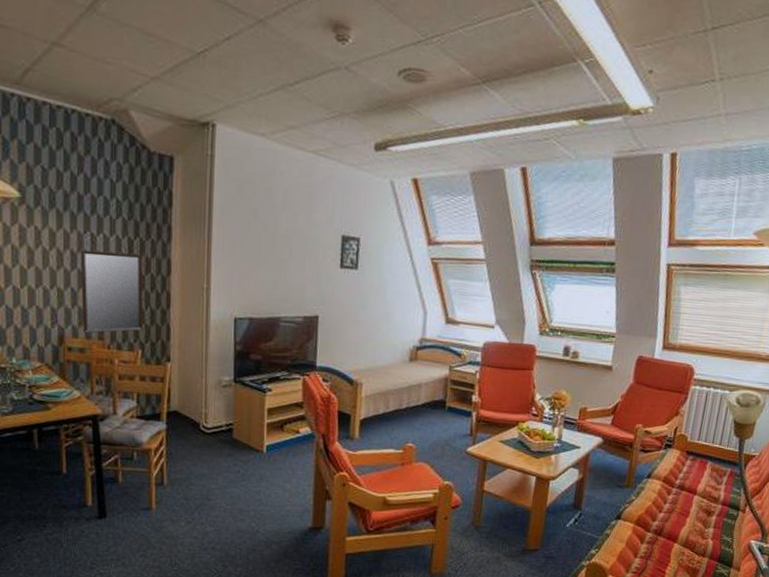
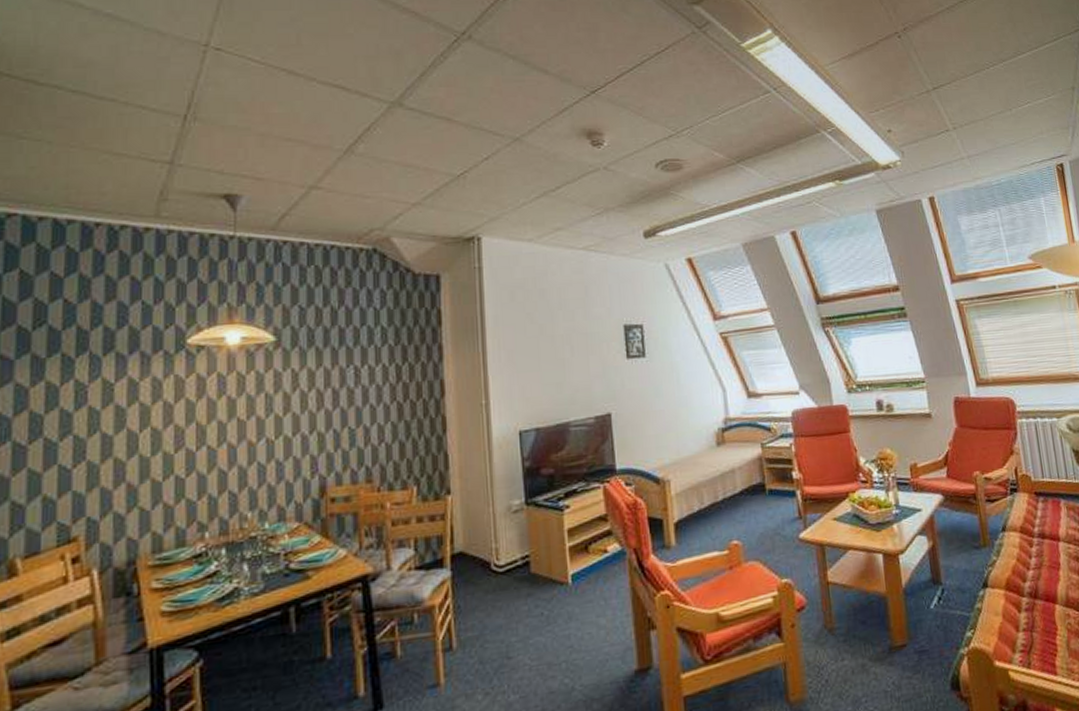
home mirror: present [80,250,143,333] -> none [343,379,417,479]

